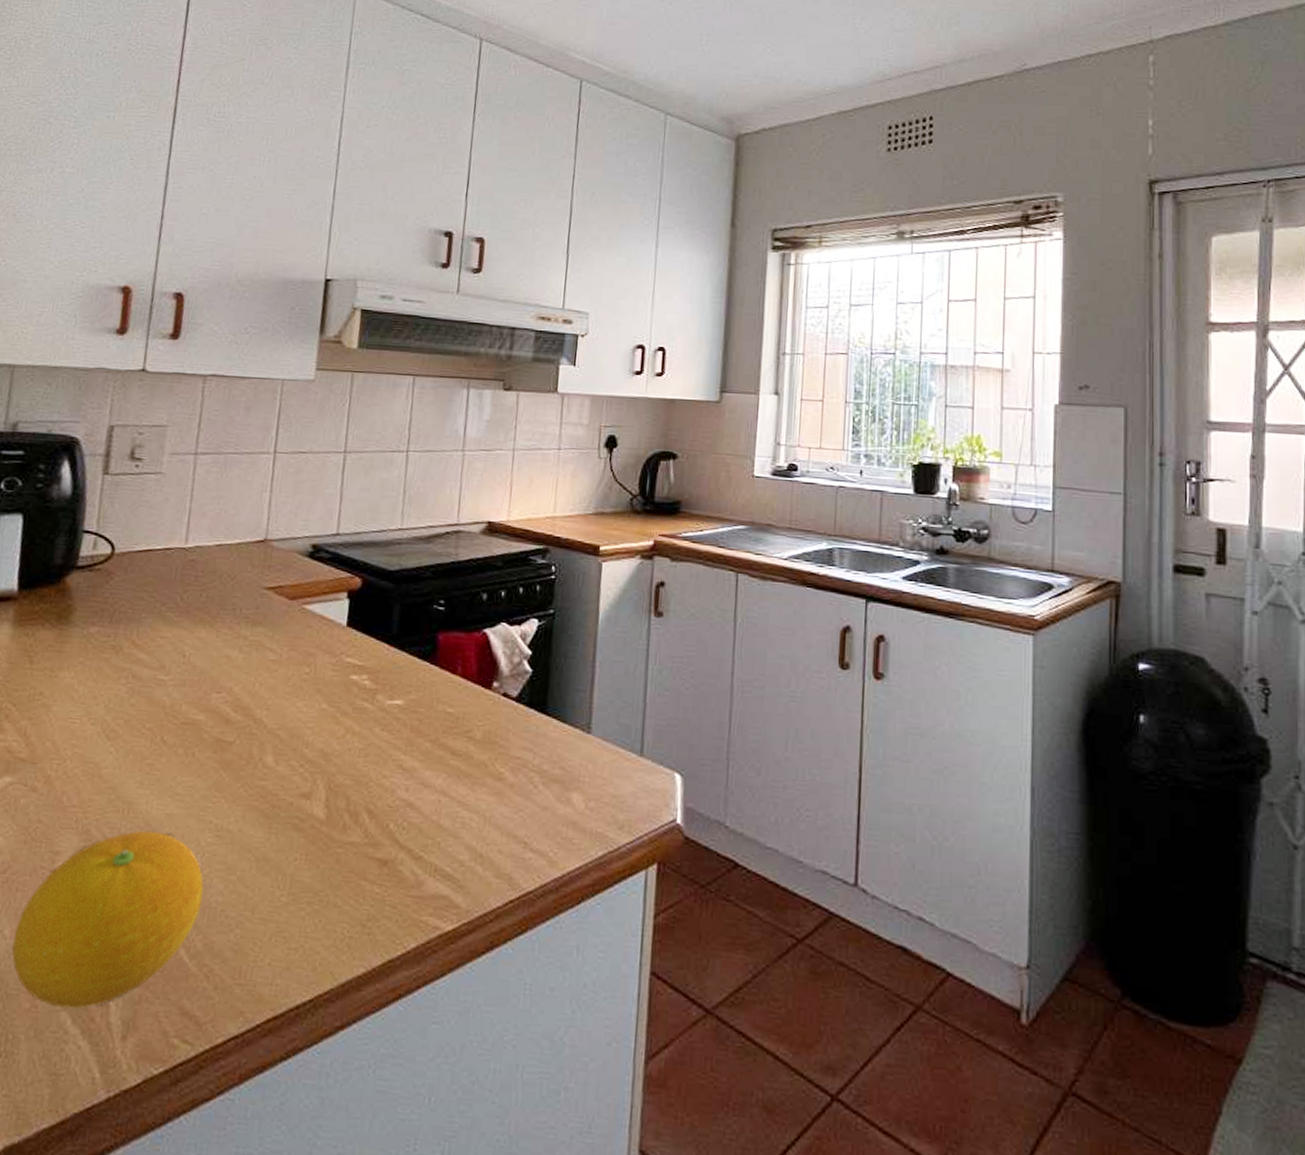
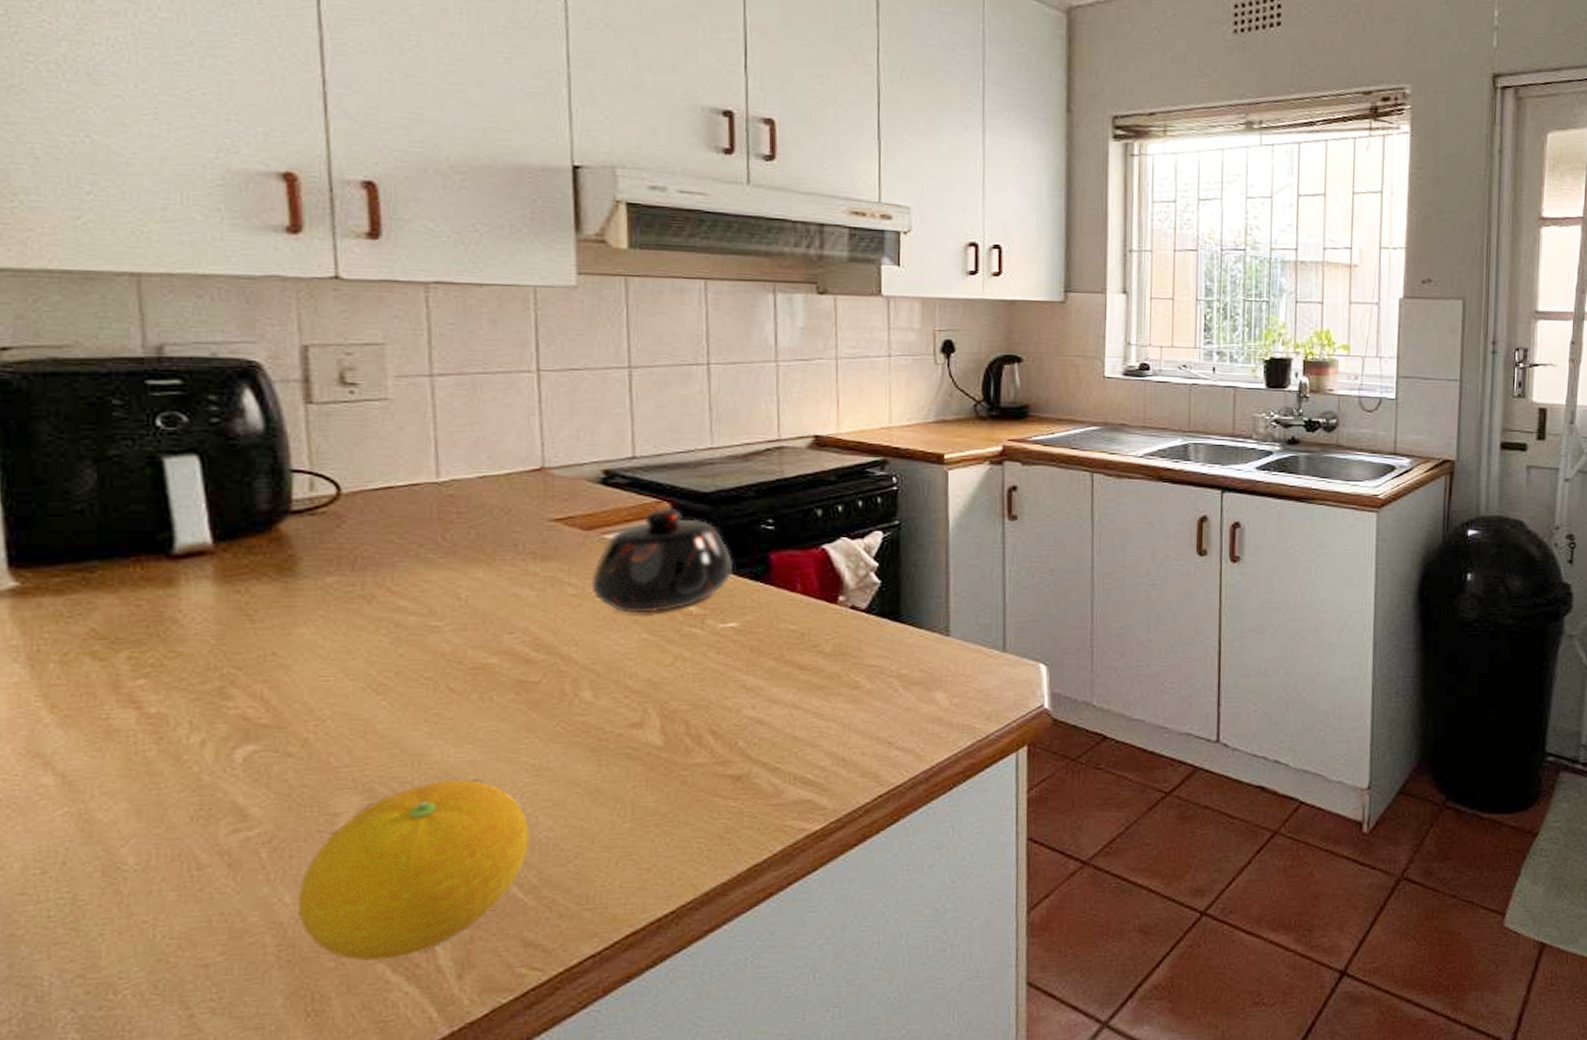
teapot: none [287,583,406,684] -> present [591,508,732,612]

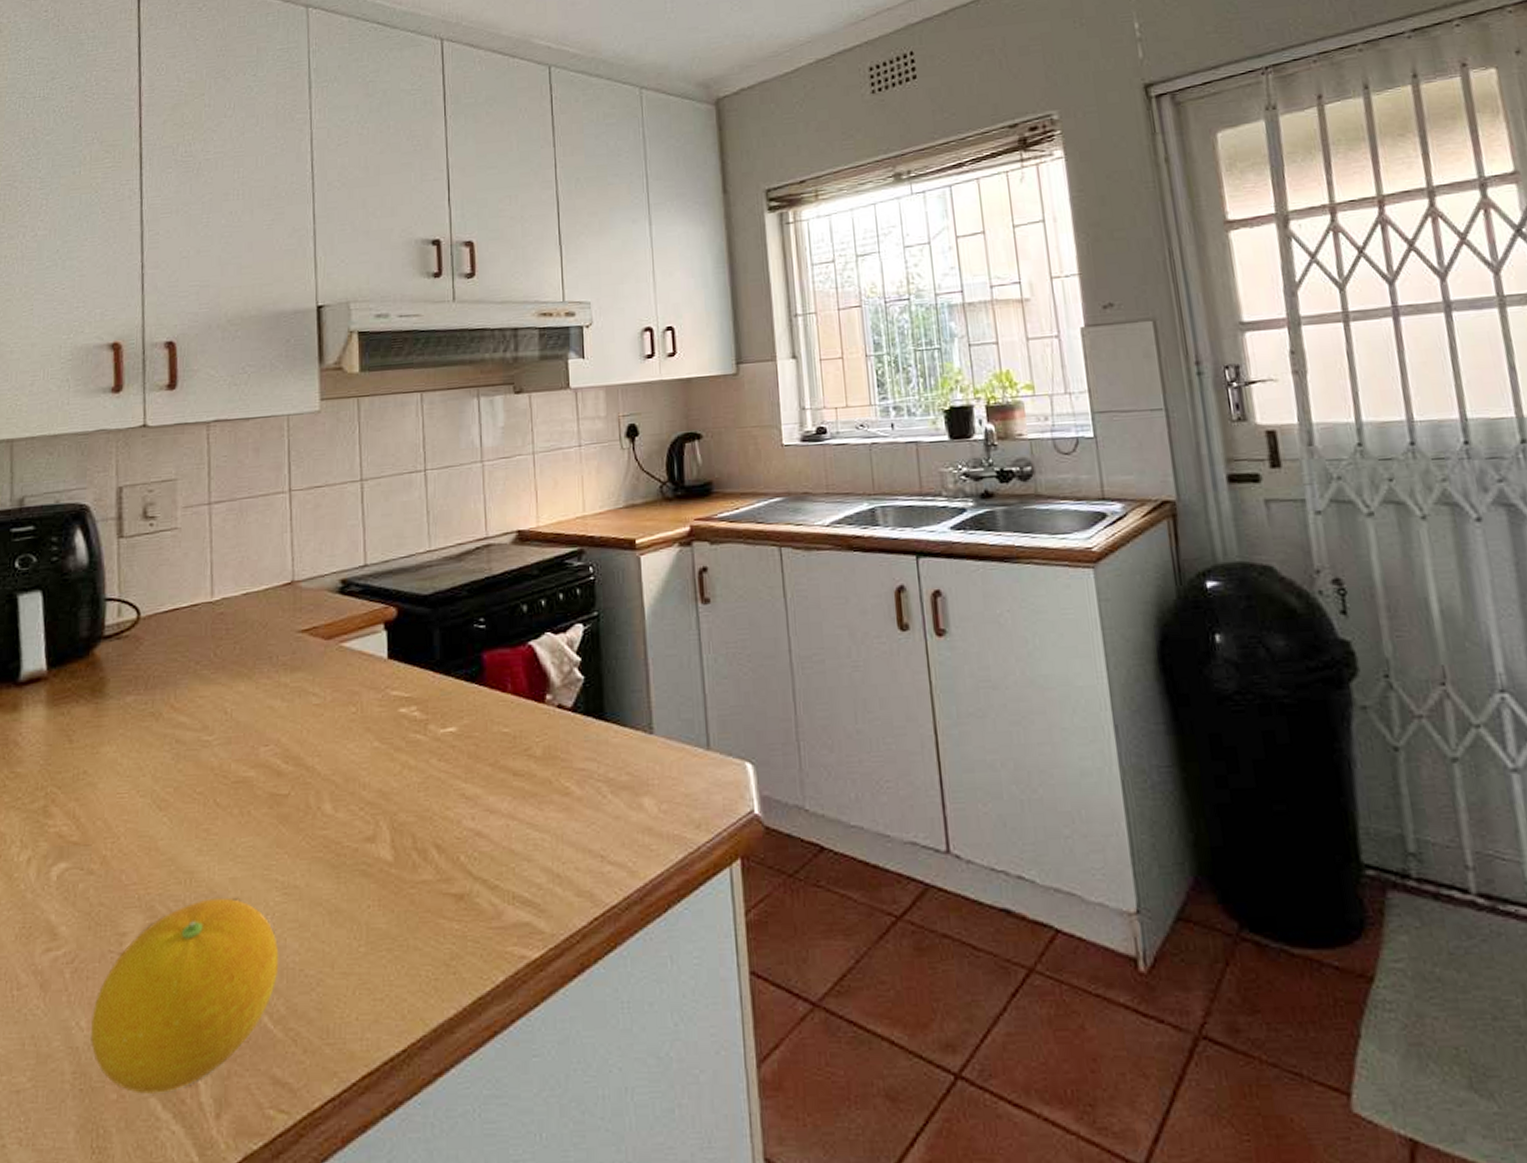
teapot: present [591,508,732,612] -> none [331,612,450,720]

